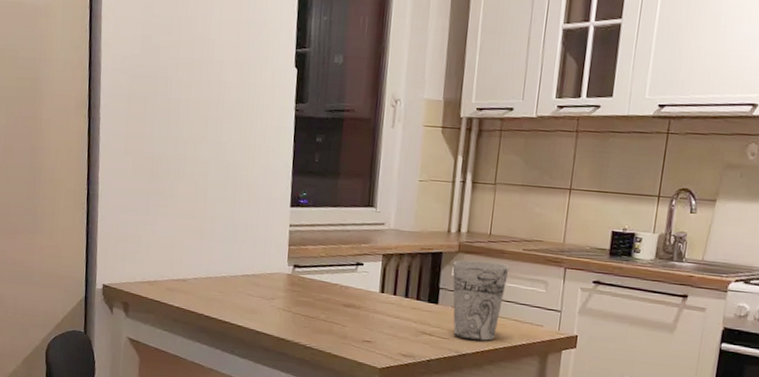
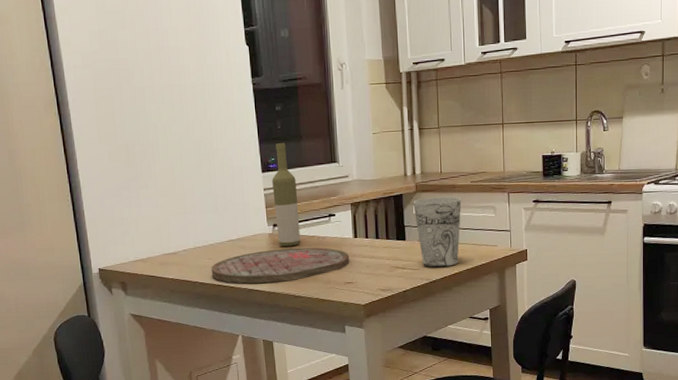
cutting board: none [219,291,373,330] -> present [211,247,350,284]
bottle: none [296,177,326,292] -> present [272,143,301,247]

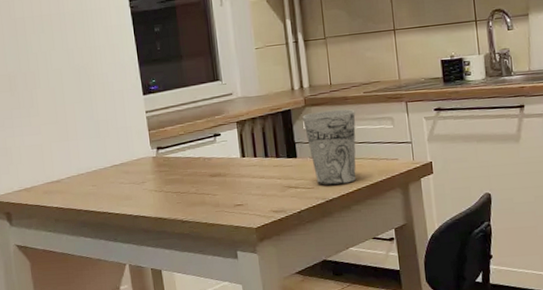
cutting board: present [211,247,350,284] -> none [95,169,239,210]
bottle: present [272,143,301,247] -> none [153,64,186,170]

